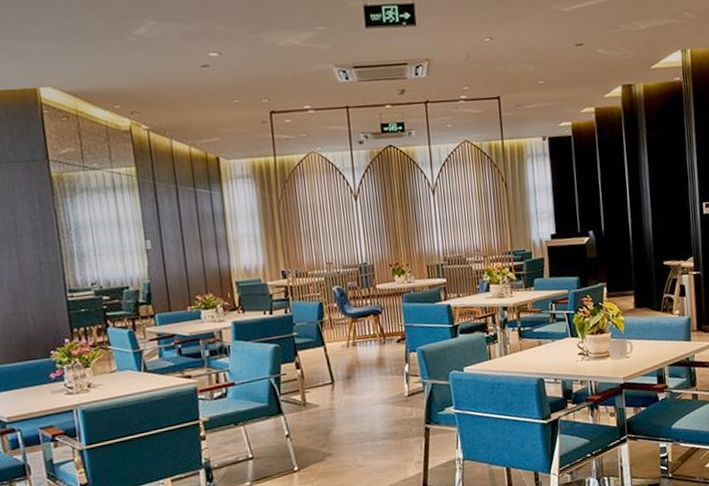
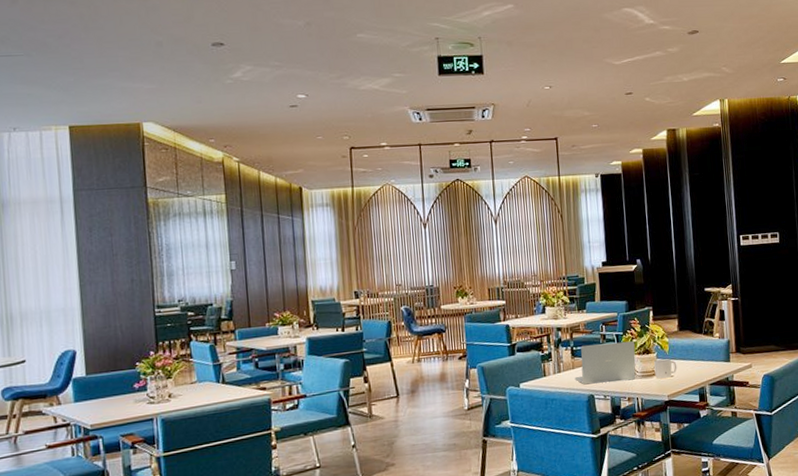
laptop: none [522,320,589,368] -> present [574,341,636,385]

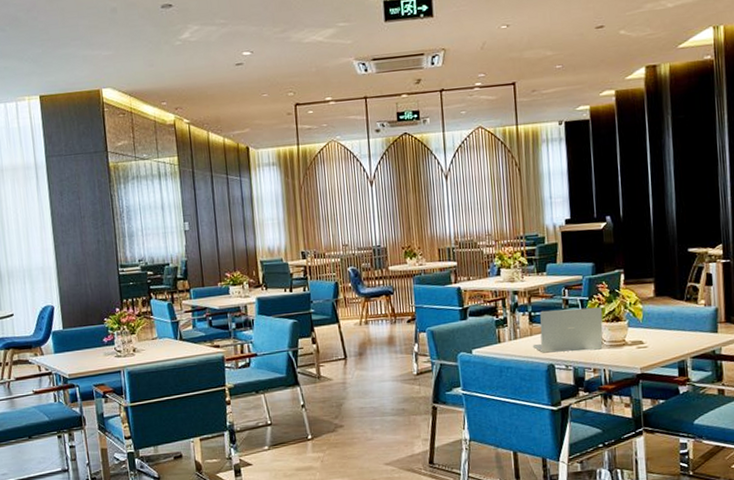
mug: present [653,359,677,380] -> none [623,327,653,351]

